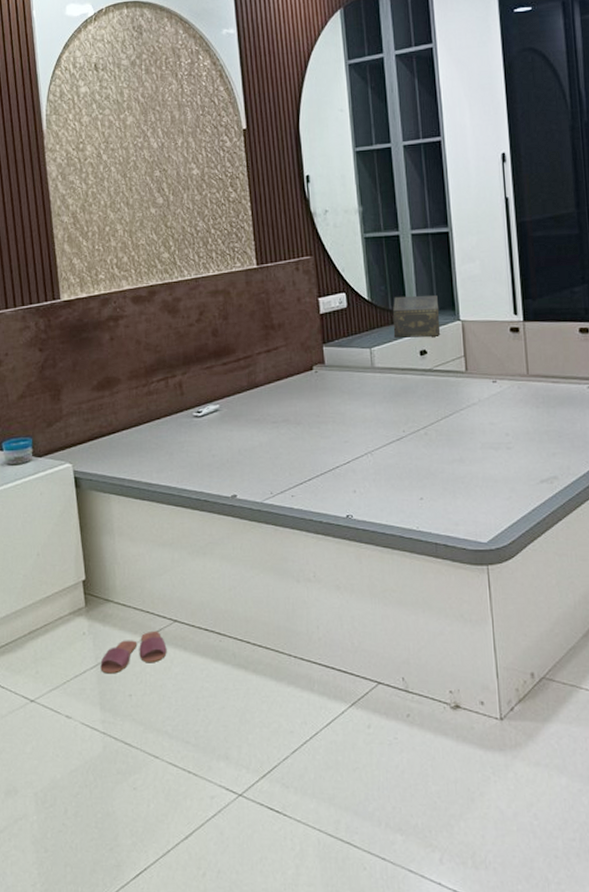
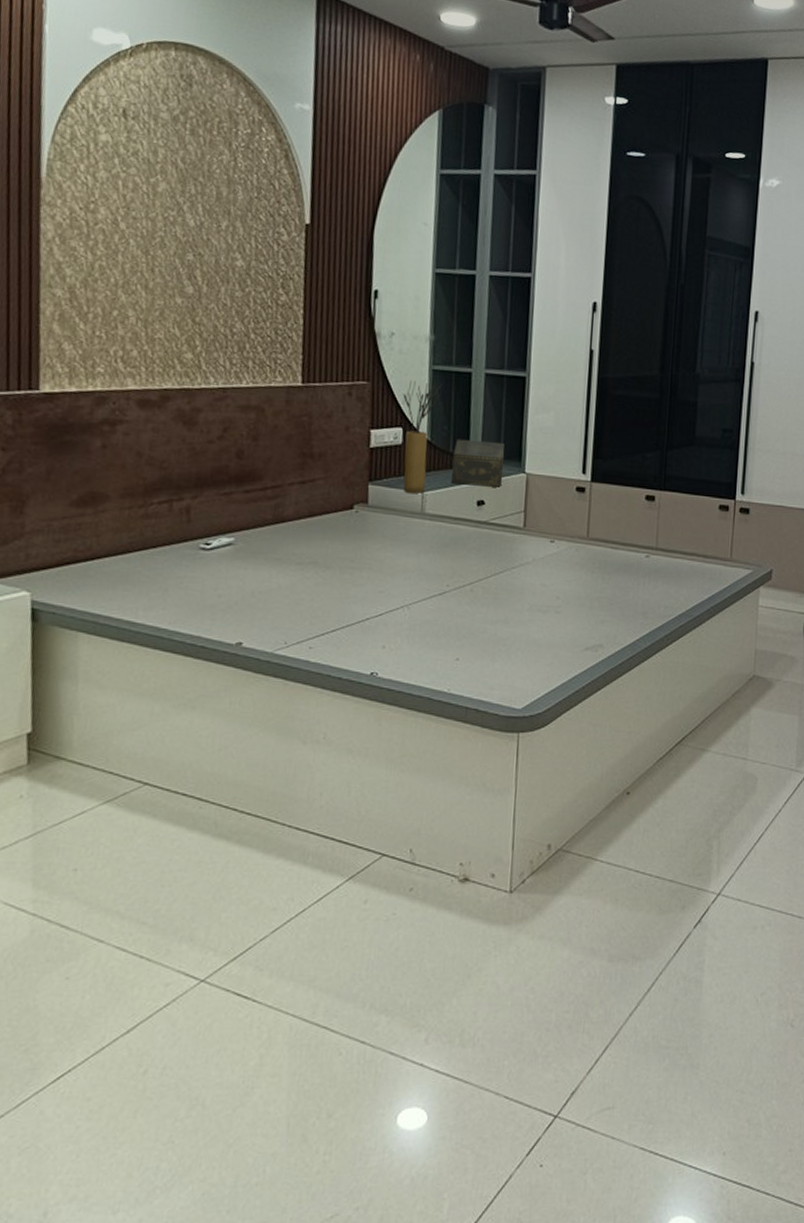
slippers: present [100,630,167,674] -> none [38,794,131,845]
vase: none [342,248,375,350] -> present [403,380,442,493]

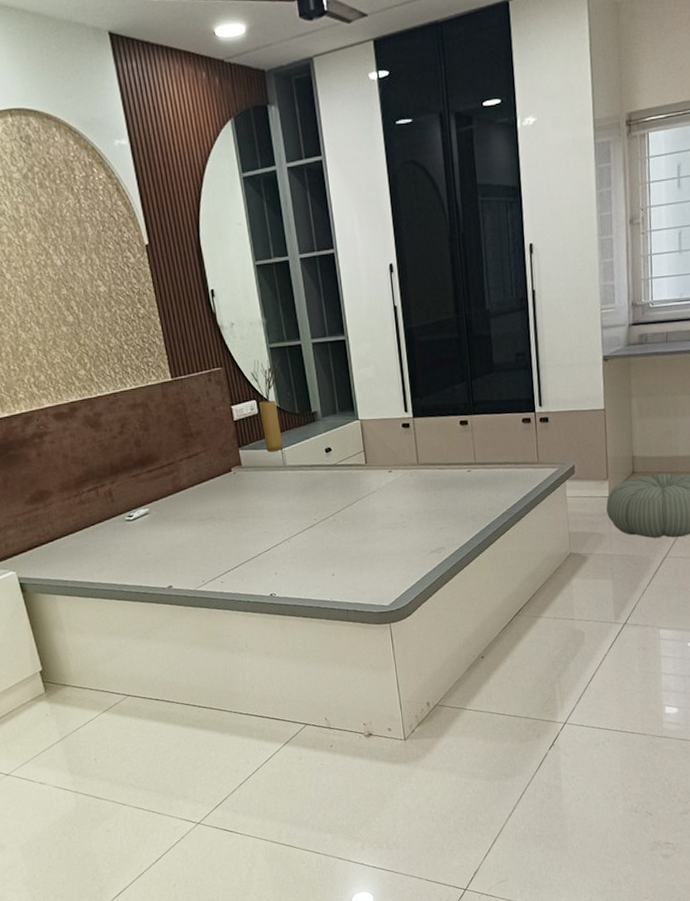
decorative box: present [451,438,505,487] -> none [299,398,342,439]

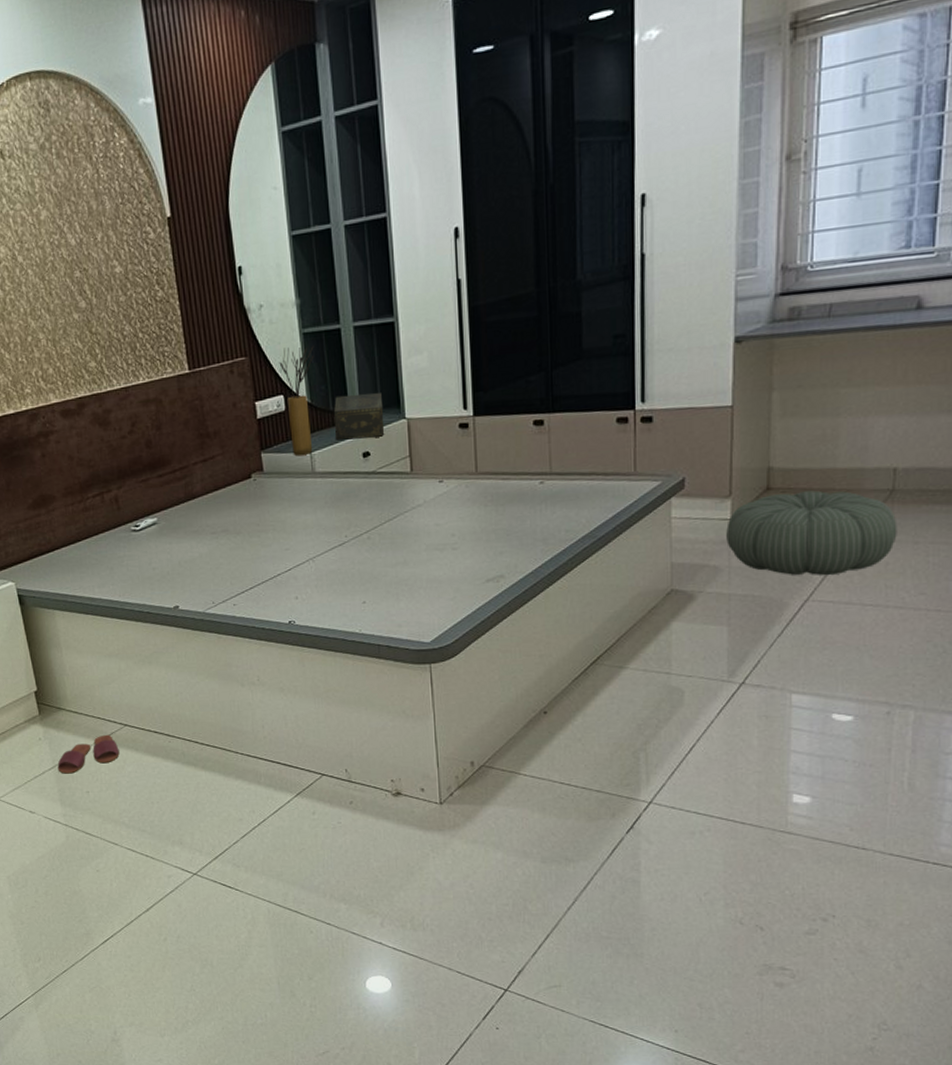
slippers: none [65,705,124,745] -> present [57,734,120,774]
decorative box: none [299,398,342,439] -> present [334,393,384,441]

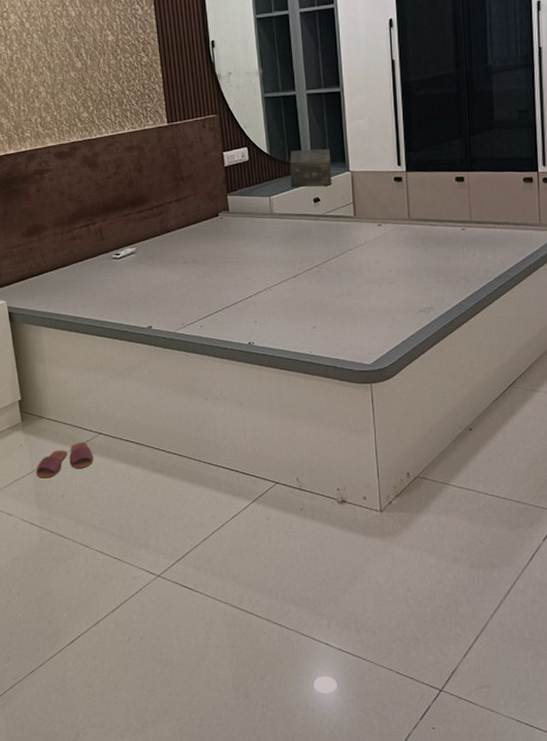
vase: present [279,345,315,455] -> none [244,107,274,198]

